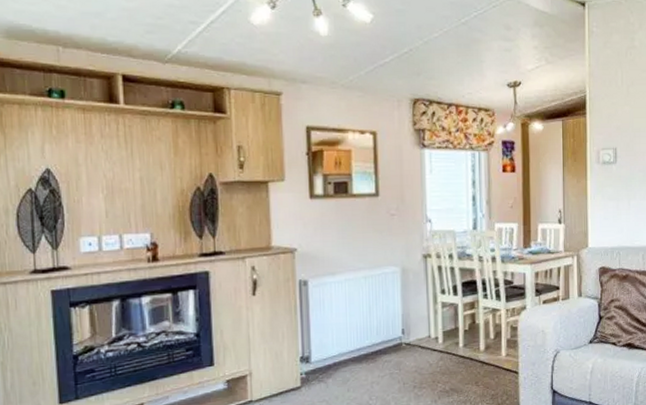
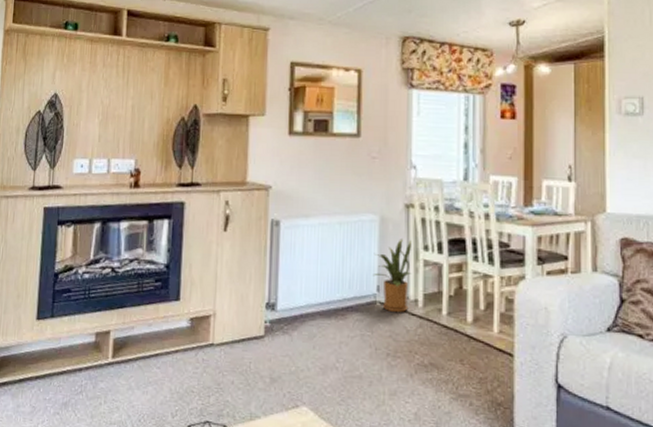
house plant: none [398,285,432,351] -> present [373,239,412,313]

